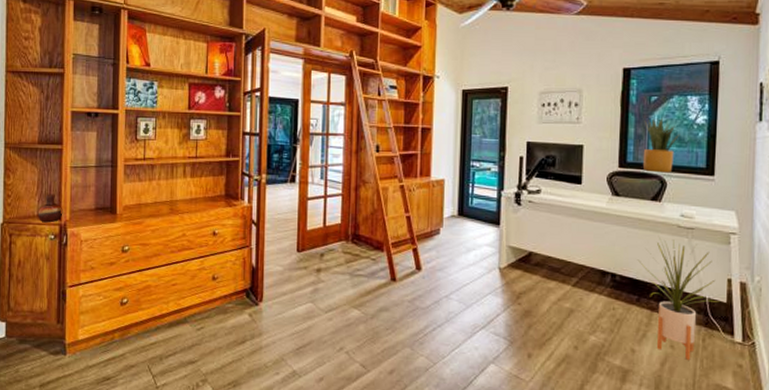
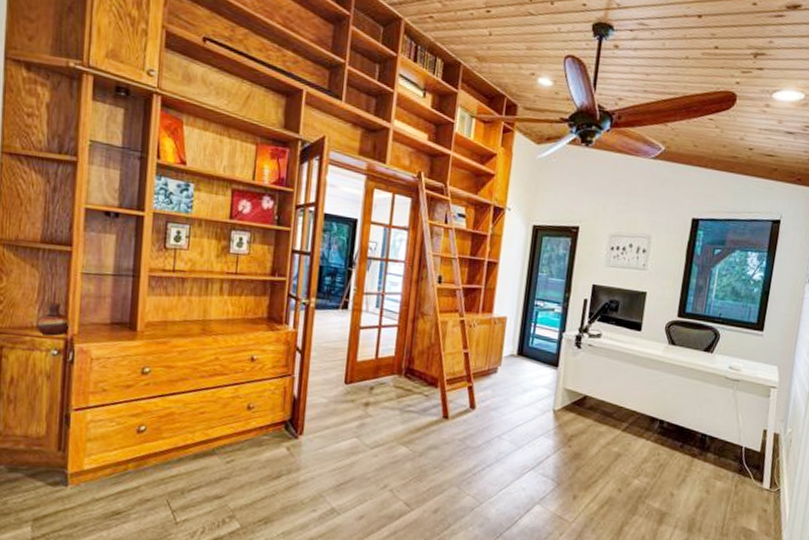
house plant: present [637,237,719,360] -> none [685,387,754,504]
planter: present [642,117,680,173] -> none [700,270,738,326]

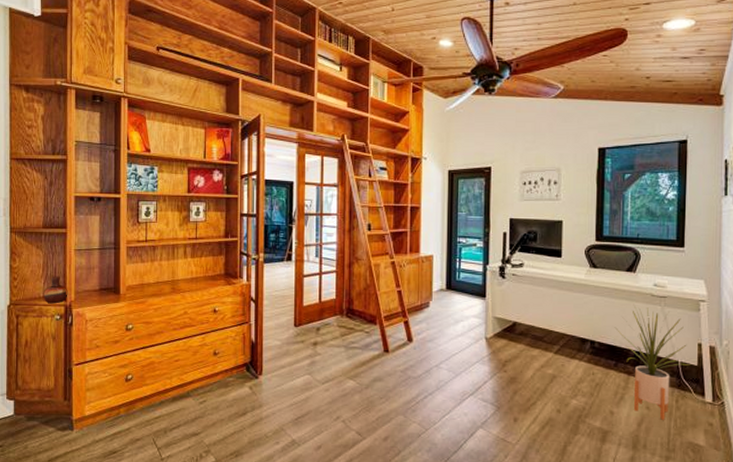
house plant: none [685,387,754,504] -> present [614,306,691,420]

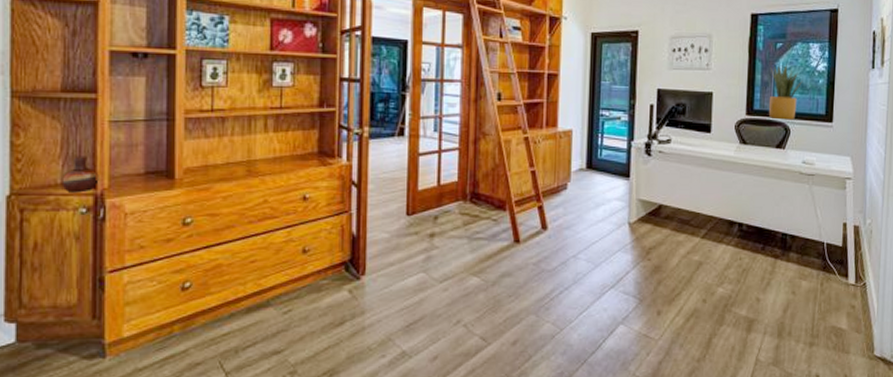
house plant: present [614,306,691,420] -> none [762,185,836,305]
planter: none [618,193,652,245] -> present [768,64,803,120]

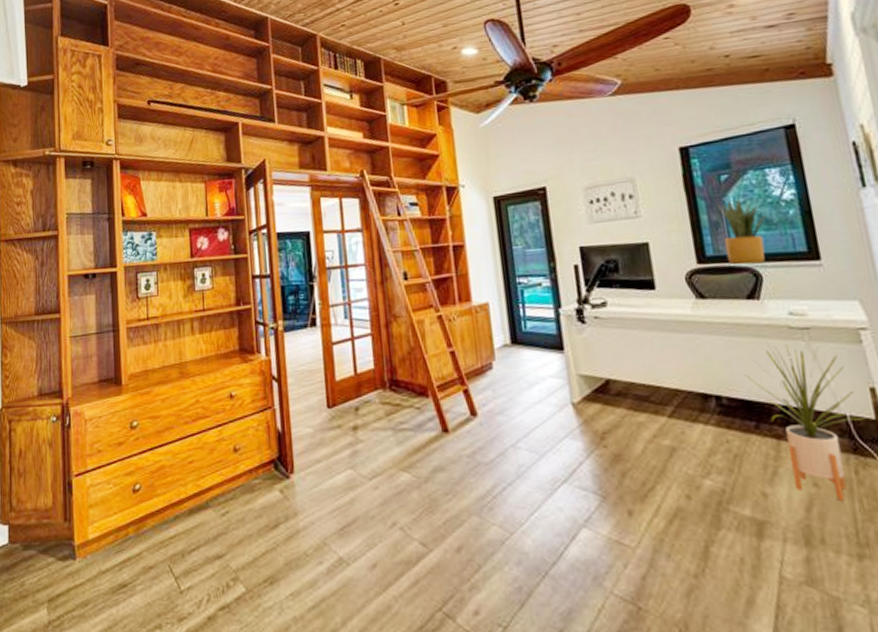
vase: present [62,156,97,193] -> none [37,369,63,403]
house plant: none [762,185,836,305] -> present [745,344,865,501]

